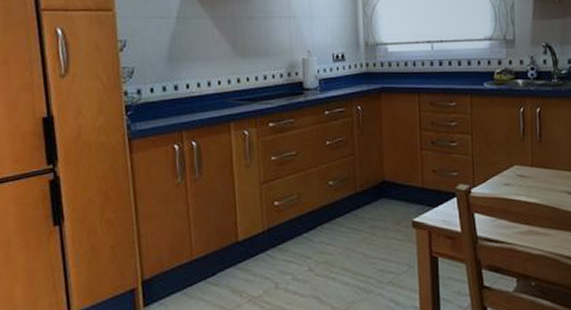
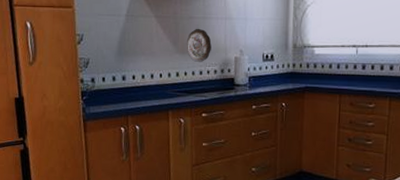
decorative plate: none [247,29,275,67] -> present [186,28,212,63]

